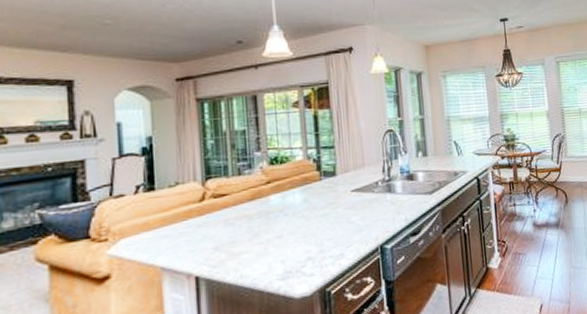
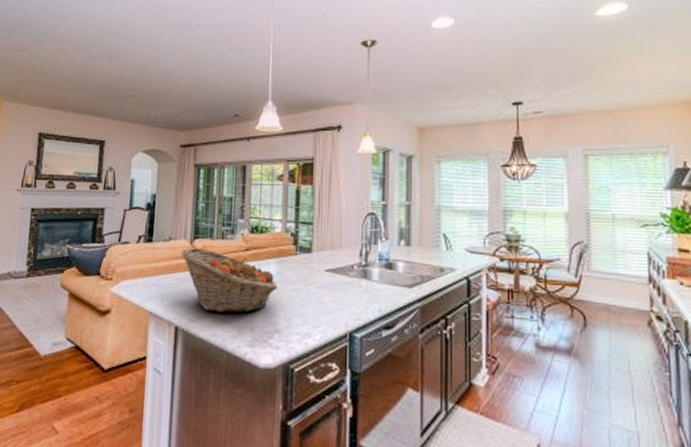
fruit basket: none [192,188,306,253] -> present [181,247,278,313]

